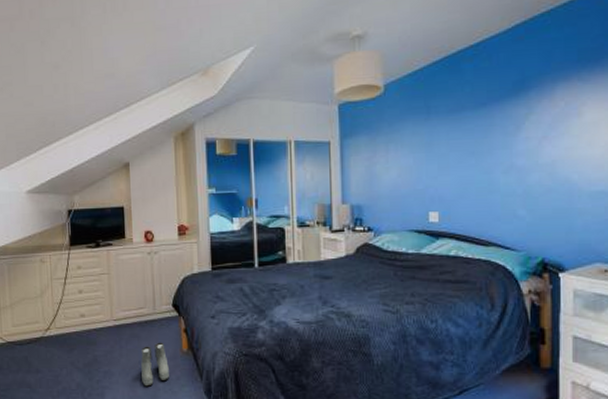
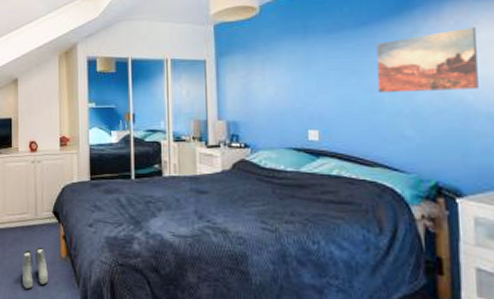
wall art: none [493,108,583,174] -> present [375,26,479,93]

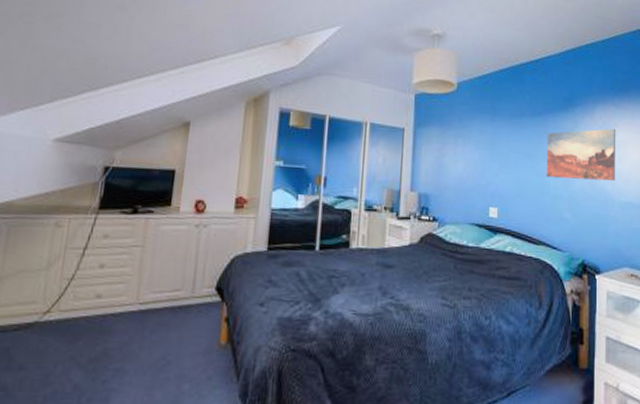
boots: present [22,247,48,290] -> none [162,332,200,389]

